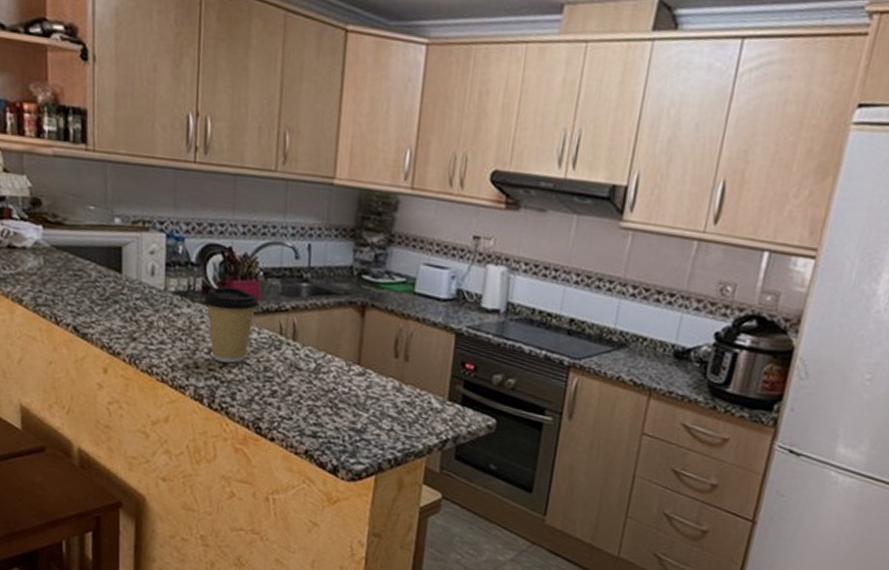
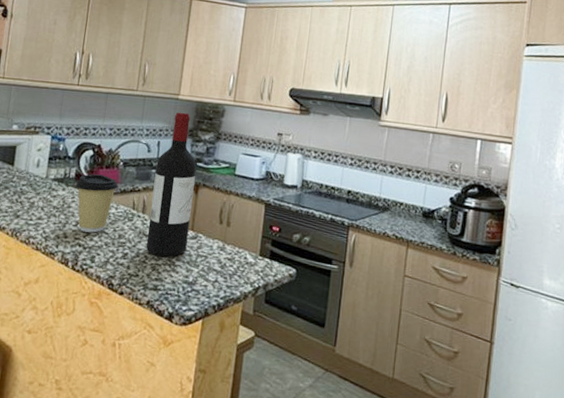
wine bottle: none [299,203,362,398] -> present [146,112,197,258]

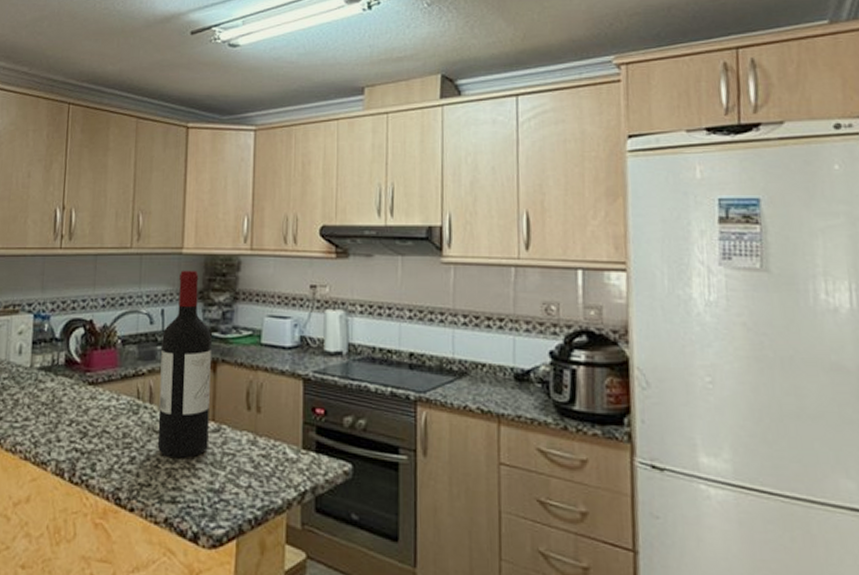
coffee cup: present [75,174,119,233] -> none [66,358,118,433]

